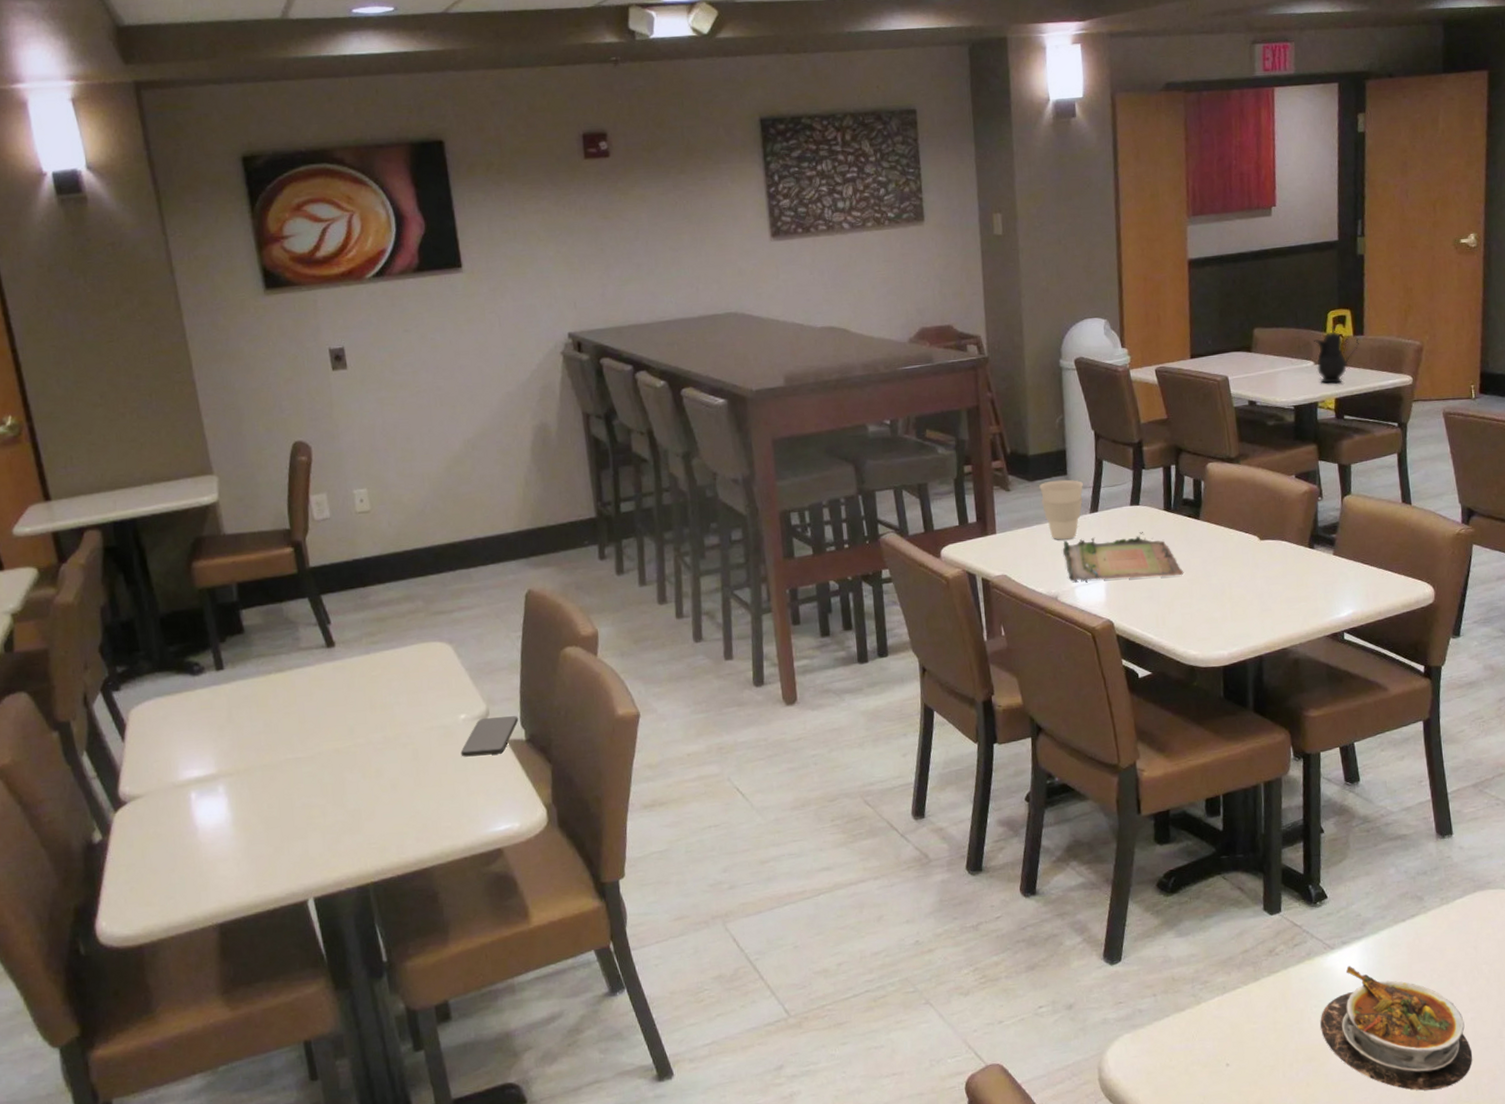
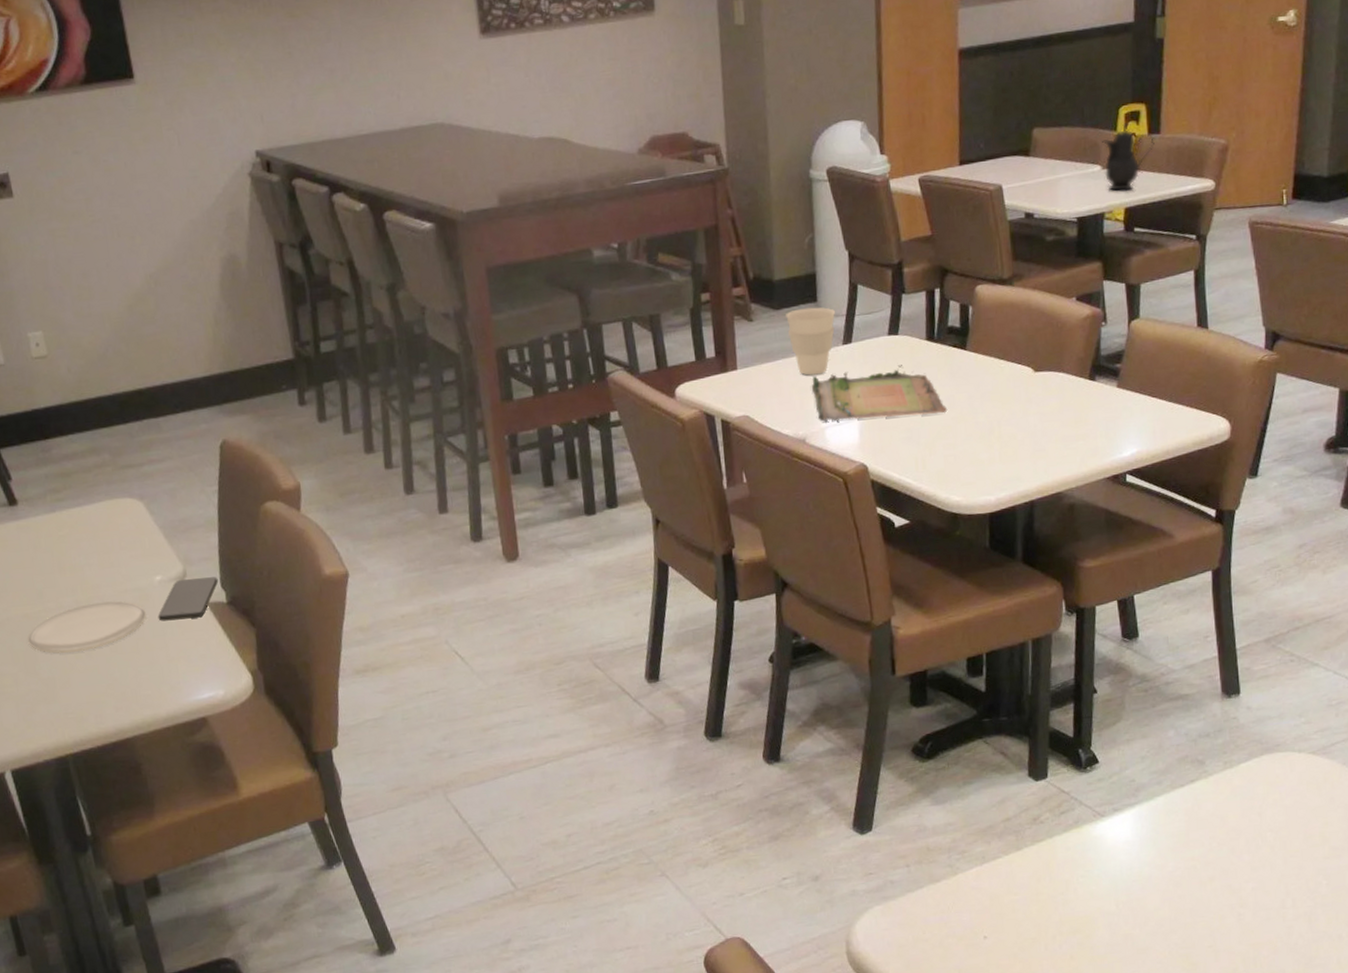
plate: none [336,737,450,787] -> present [27,600,147,654]
soup bowl: present [1320,966,1472,1091] -> none [1087,834,1251,964]

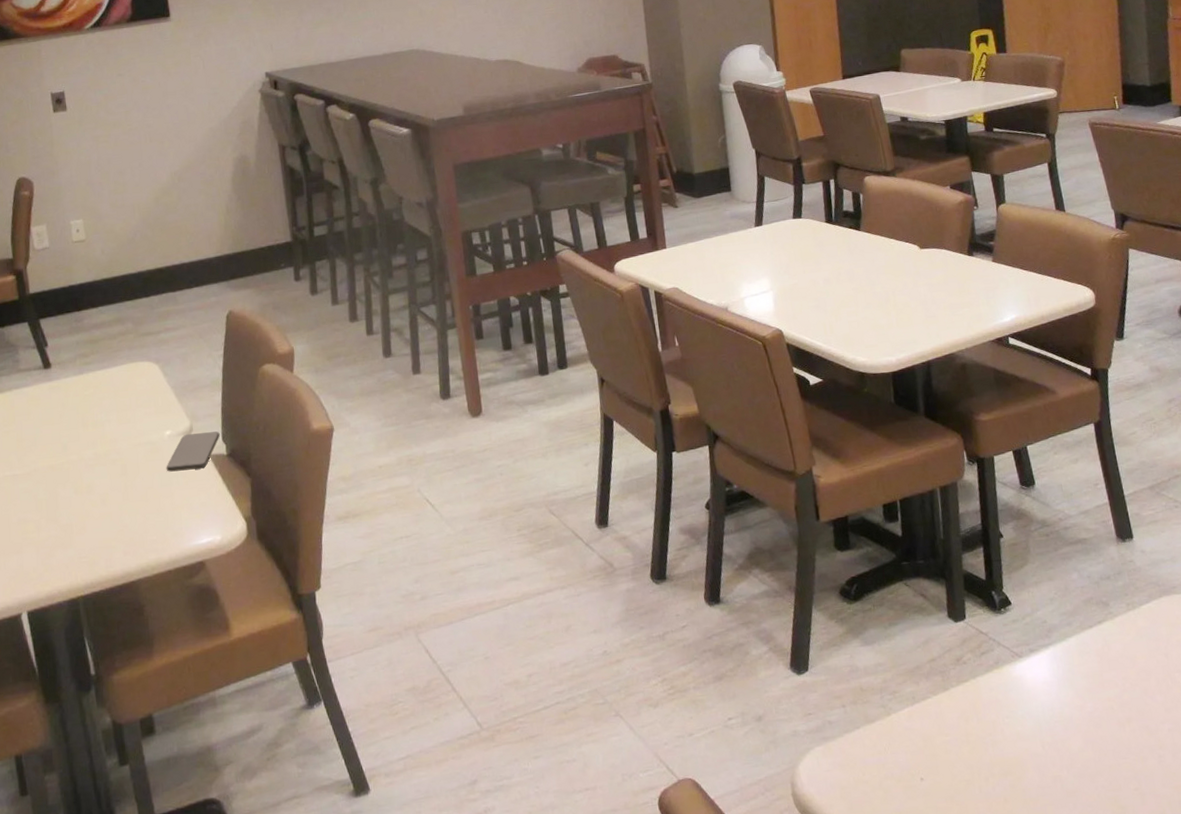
plate: present [27,600,147,654] -> none [50,453,156,502]
cup: present [786,307,836,376] -> none [705,195,748,253]
tray: present [812,365,948,423] -> none [730,243,849,294]
coffeepot: present [1102,122,1154,192] -> none [959,44,1003,100]

